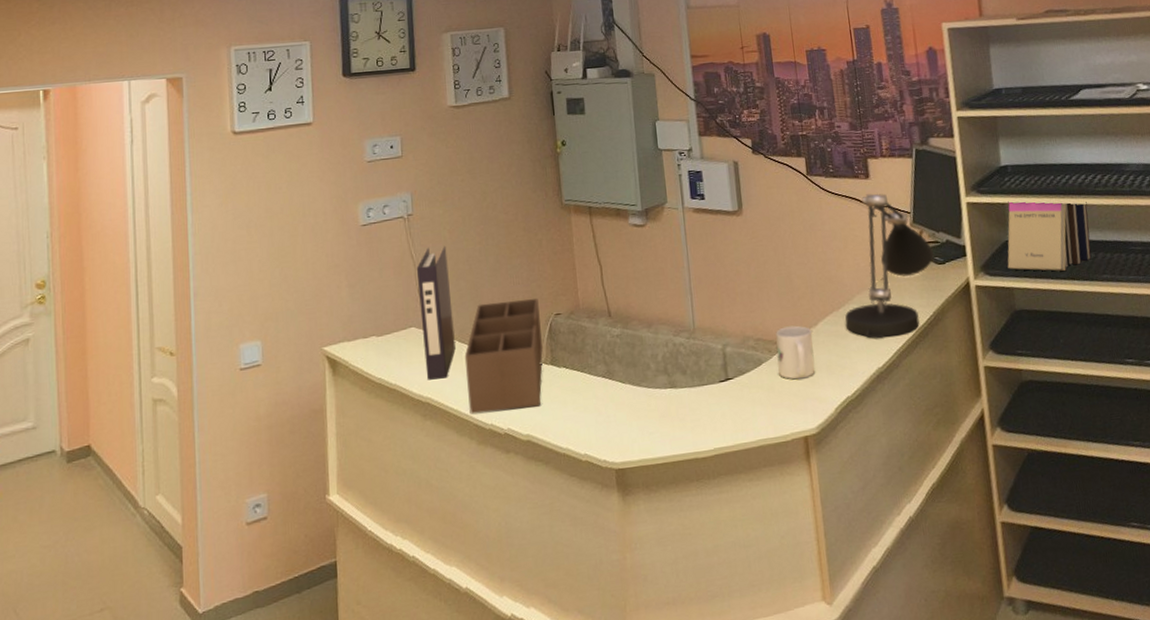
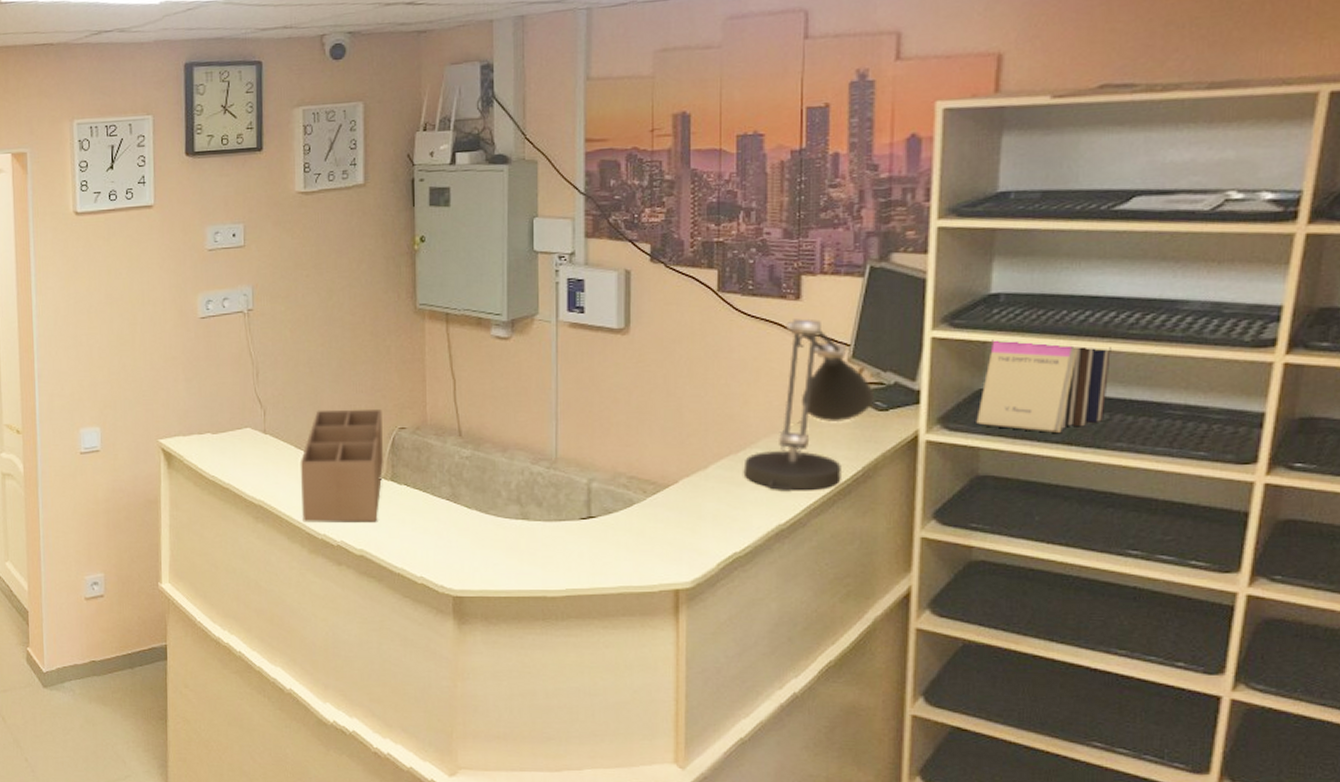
binder: present [416,245,456,380] -> none [254,345,291,483]
mug: present [775,325,815,380] -> none [651,466,700,526]

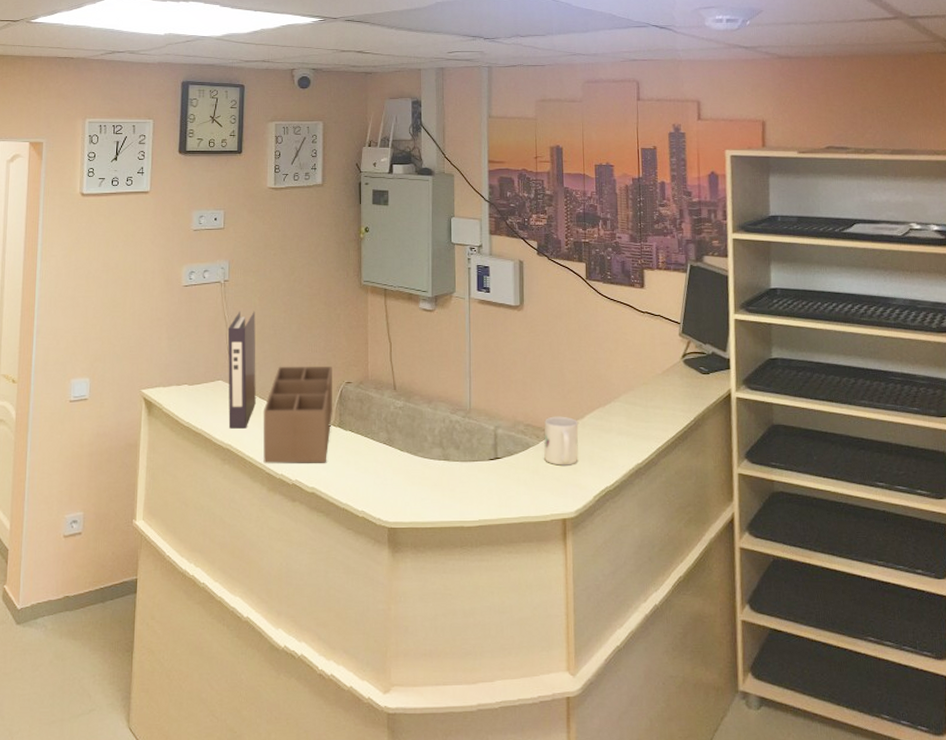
binder: none [254,345,291,483] -> present [227,311,256,429]
mug: none [651,466,700,526] -> present [543,416,579,466]
desk lamp: present [743,318,876,492] -> none [610,302,700,437]
books: present [976,340,1111,433] -> none [769,322,852,392]

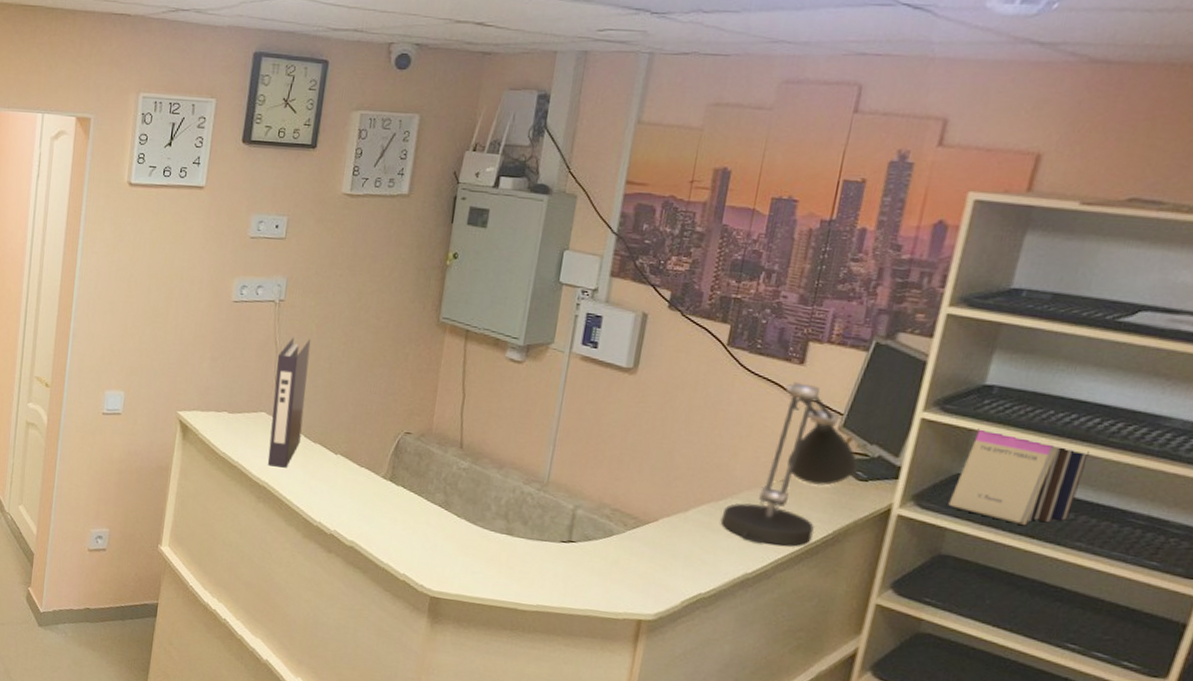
desk organizer: present [262,366,332,464] -> none [301,404,392,518]
mug: present [543,416,579,466] -> none [628,504,680,563]
desk lamp: none [610,302,700,437] -> present [720,382,858,546]
books: none [769,322,852,392] -> present [948,429,1089,525]

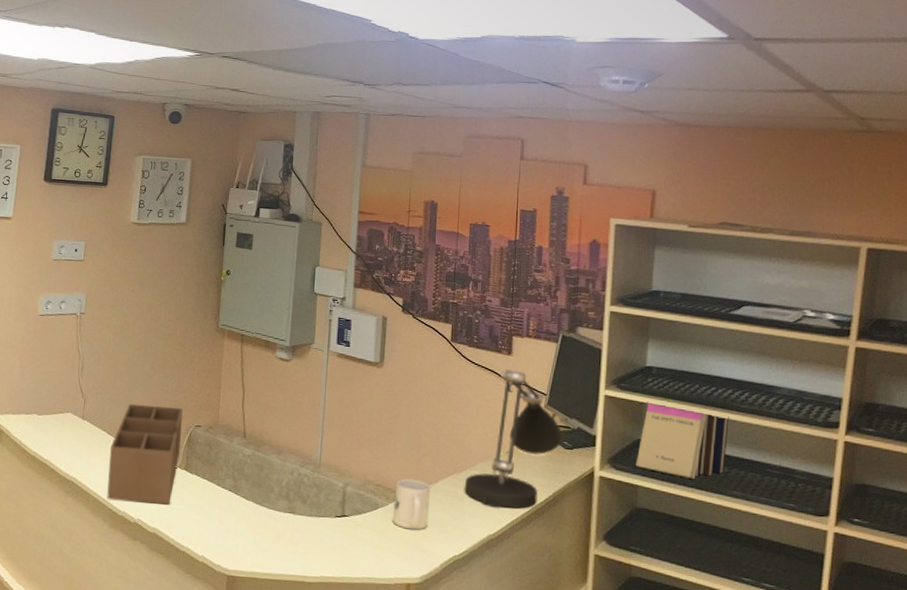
binder: present [268,337,311,468] -> none [75,345,110,463]
desk organizer: none [301,404,392,518] -> present [107,403,183,505]
mug: none [628,504,680,563] -> present [392,478,431,530]

